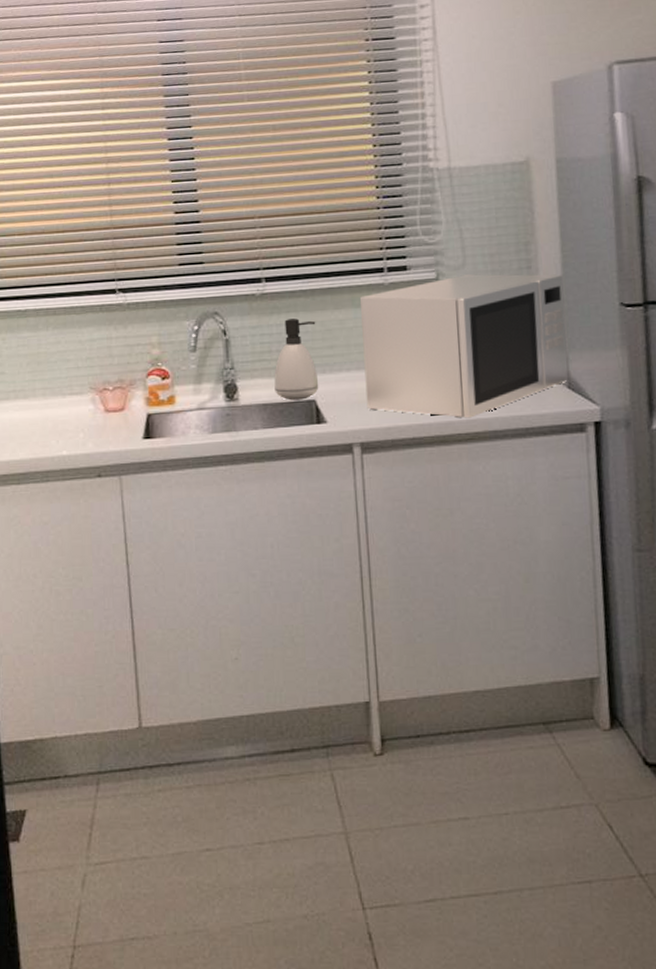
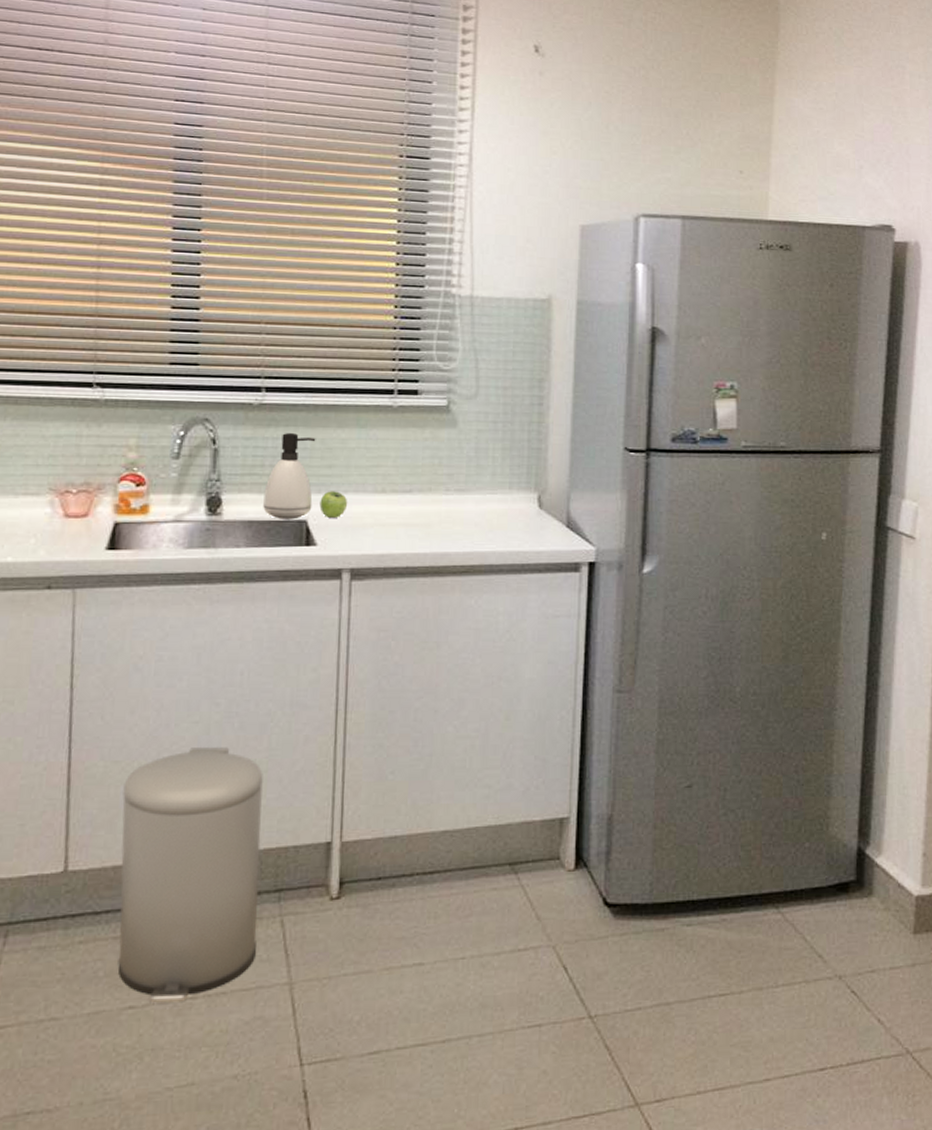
pedal bin: none [180,614,312,847] -> present [117,747,263,1003]
fruit: none [325,370,352,396] -> present [319,491,348,518]
microwave: present [360,274,569,419] -> none [361,405,573,550]

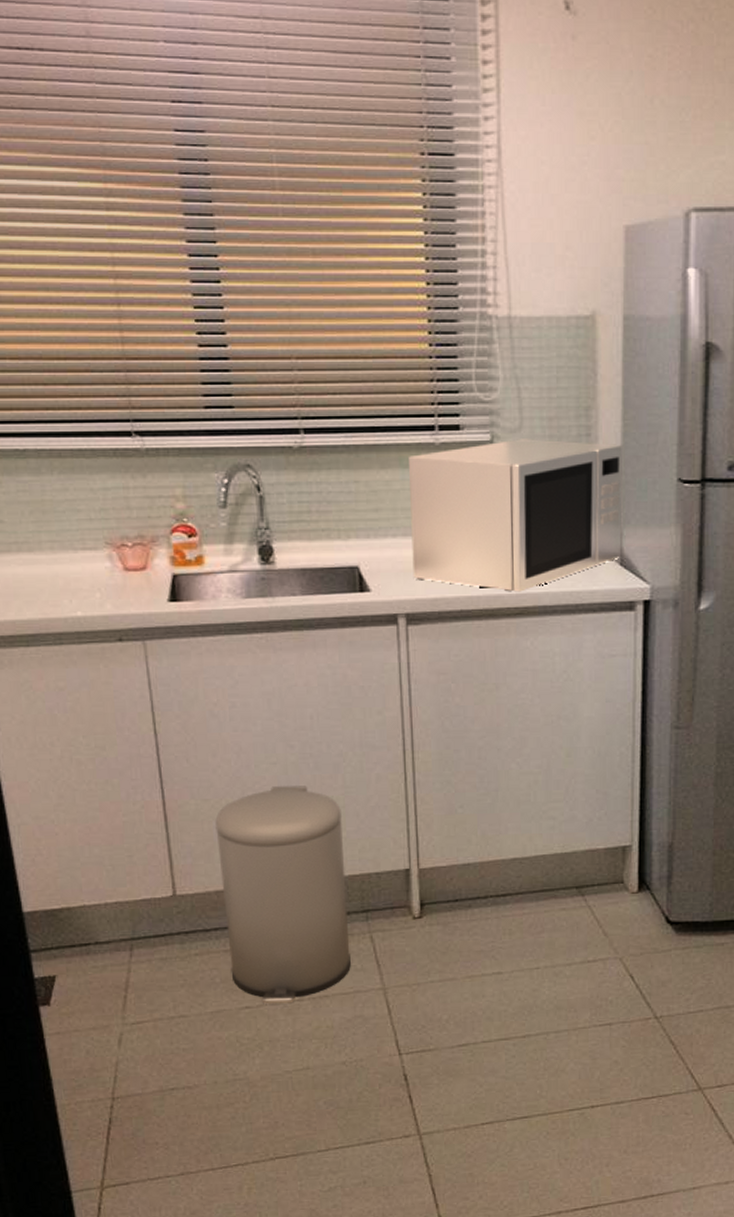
soap dispenser: present [263,433,316,520] -> none [313,477,363,566]
fruit: present [319,491,348,518] -> none [369,535,398,563]
microwave: none [361,405,573,550] -> present [409,439,624,592]

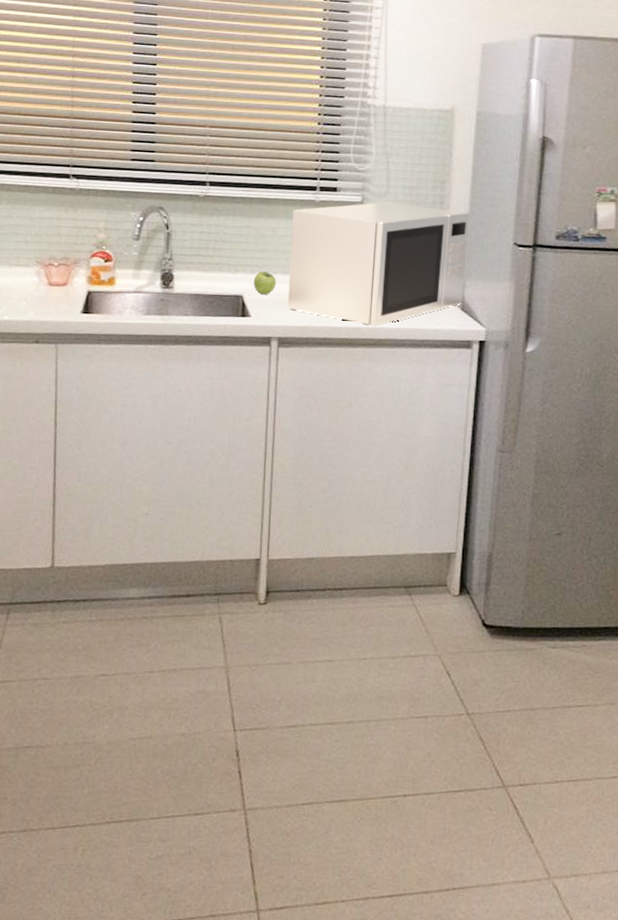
pedal bin: present [215,786,351,1004] -> none [93,476,206,674]
fruit: none [369,535,398,563] -> present [253,271,277,294]

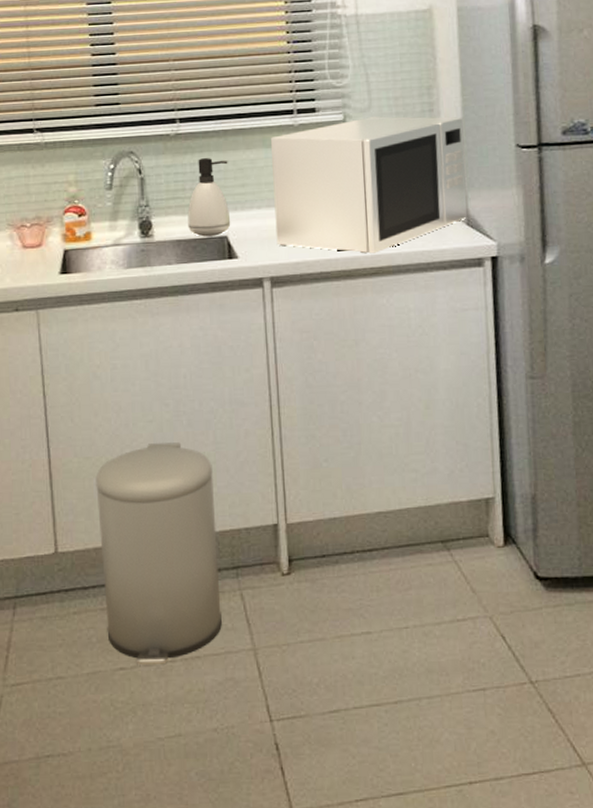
pedal bin: none [93,476,206,674] -> present [96,442,222,665]
soap dispenser: none [207,221,251,295] -> present [187,158,231,237]
fruit: present [253,271,277,294] -> none [237,207,263,232]

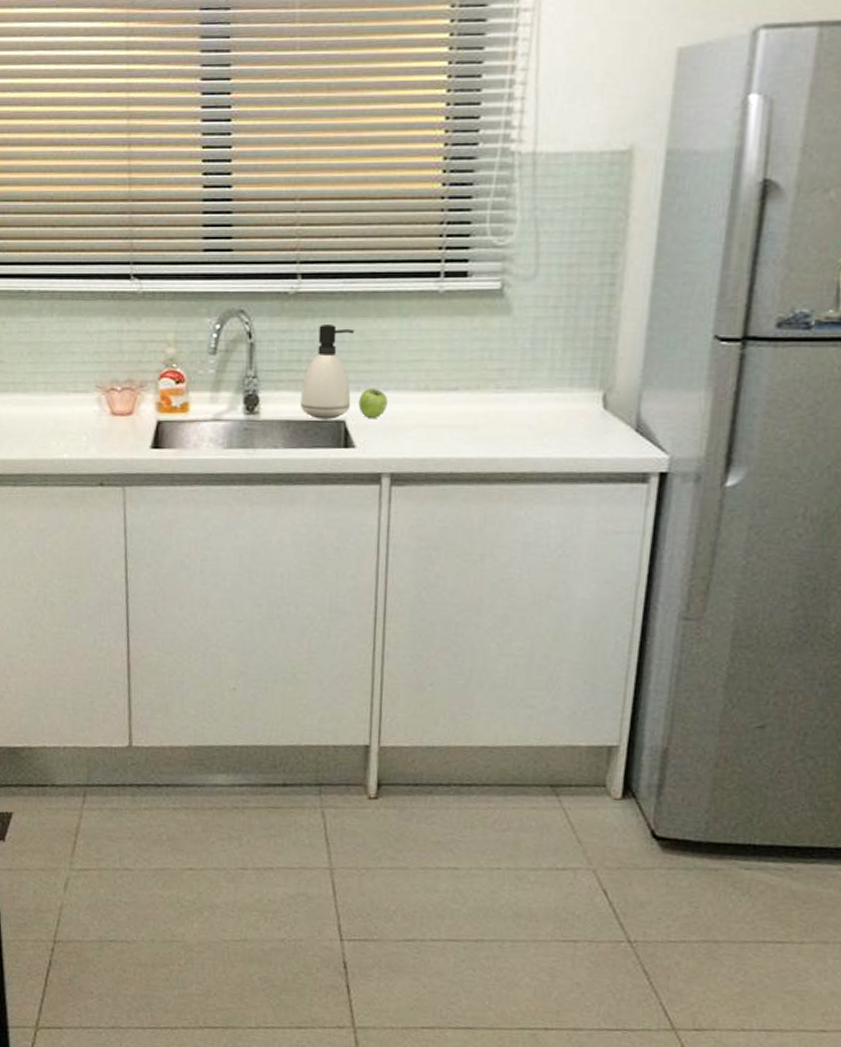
pedal bin: present [96,442,222,665] -> none [176,645,304,871]
fruit: none [237,207,263,232] -> present [358,389,389,418]
microwave: present [271,116,468,254] -> none [402,288,652,456]

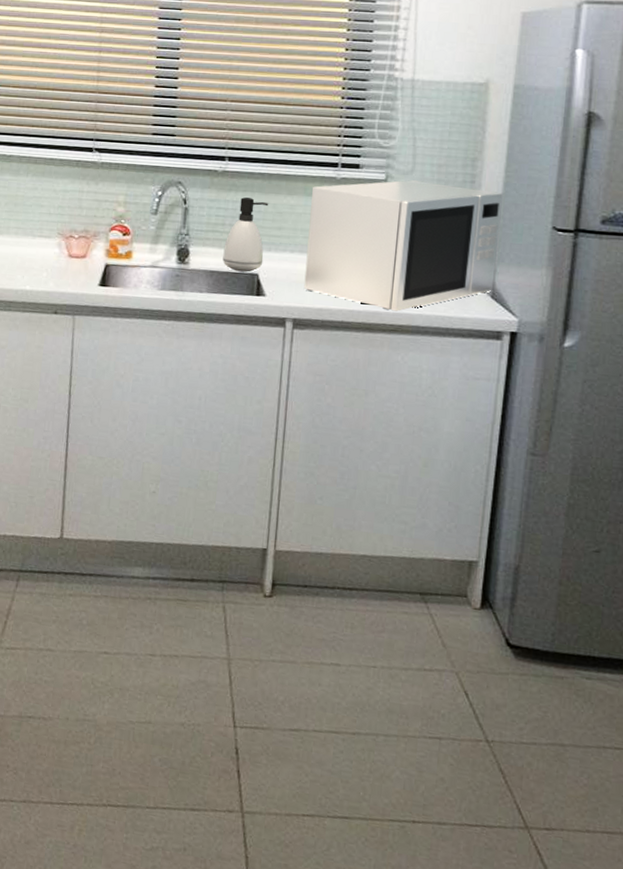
fruit: present [358,389,389,418] -> none [269,250,294,274]
microwave: none [402,288,652,456] -> present [303,180,504,312]

